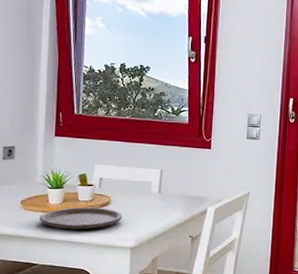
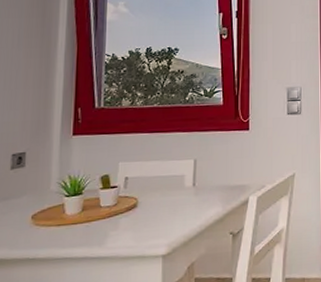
plate: present [39,207,122,230] -> none [54,212,152,244]

